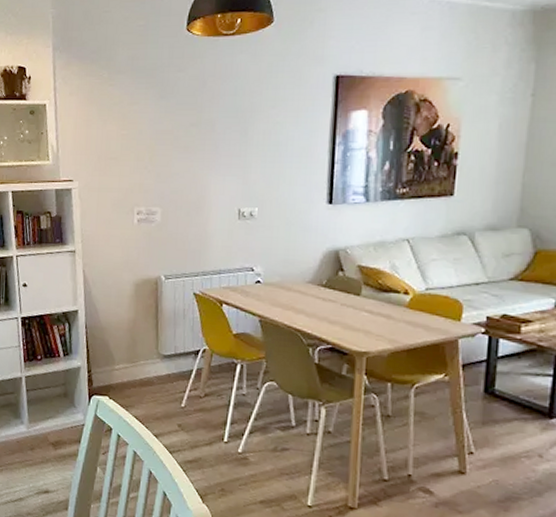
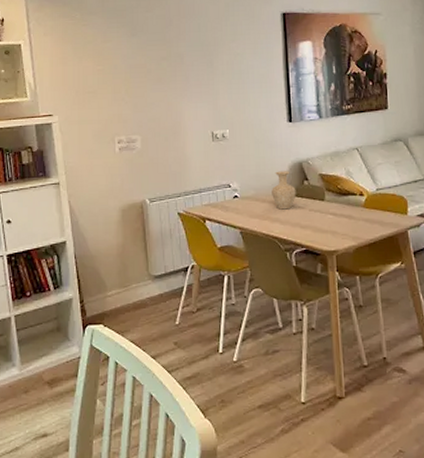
vase: none [299,258,328,301] -> present [272,171,296,210]

